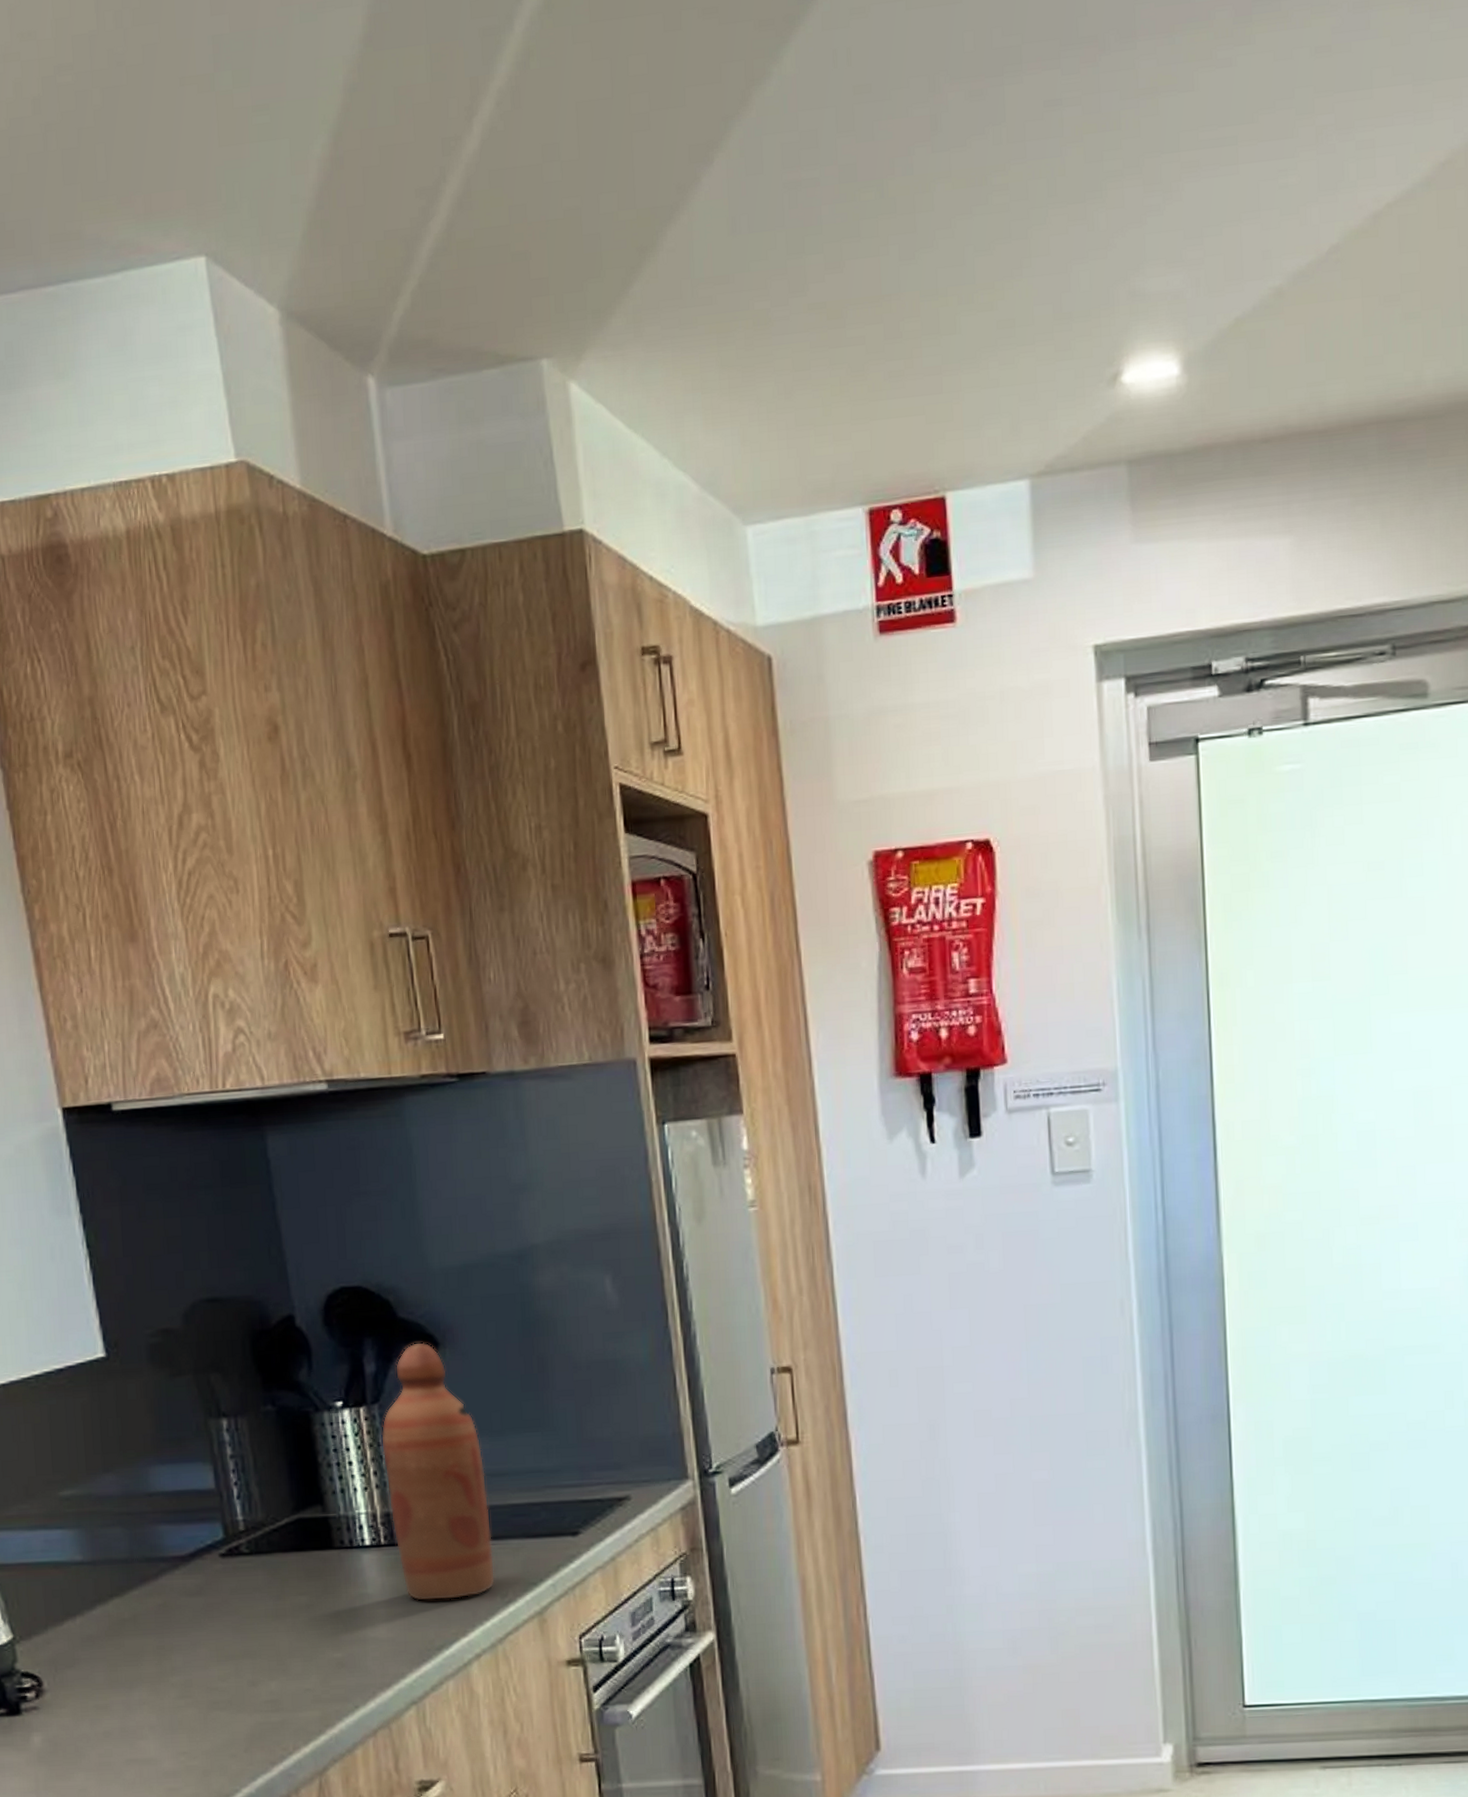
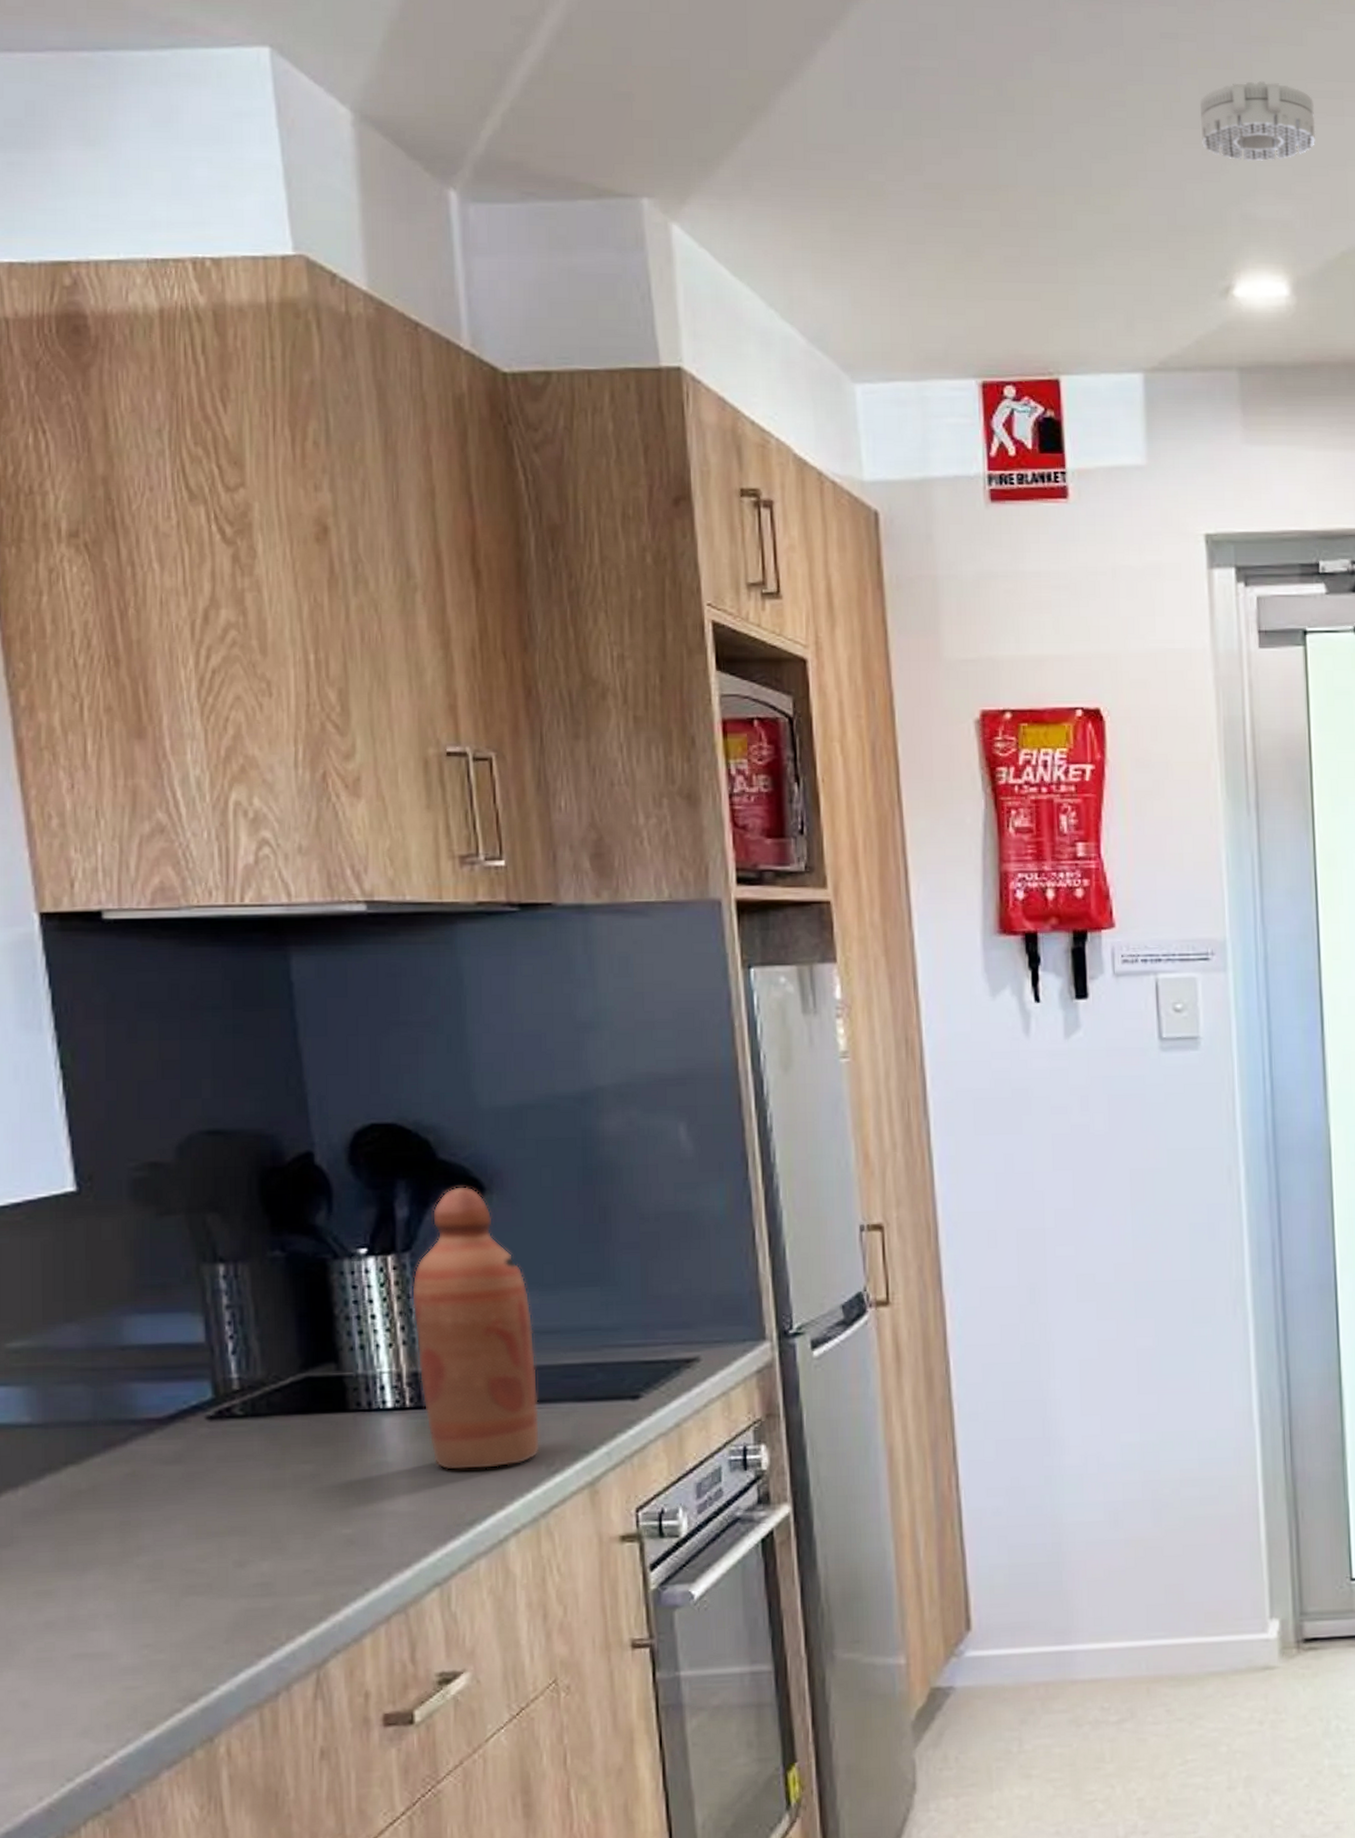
smoke detector: none [1086,137,1208,231] -> present [1200,80,1316,161]

